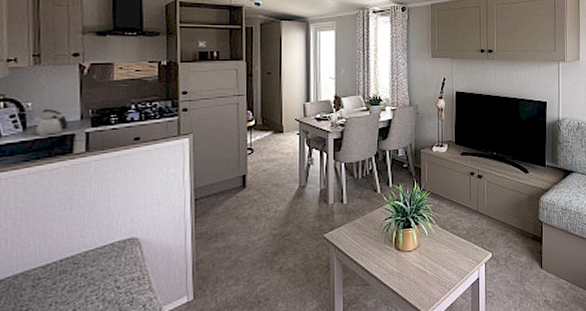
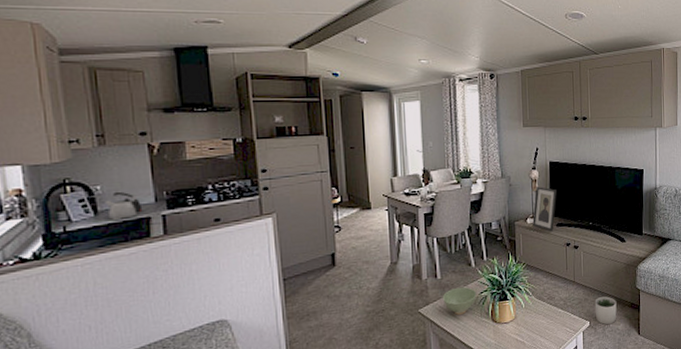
bowl: none [347,212,382,241] -> present [442,286,477,315]
picture frame: none [438,116,463,160] -> present [532,187,558,232]
planter: none [497,227,519,257] -> present [595,296,617,325]

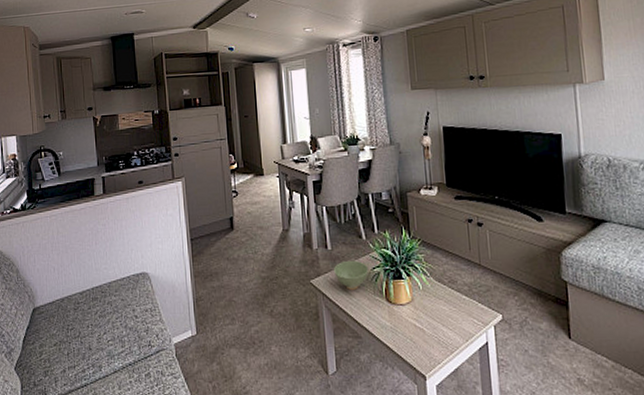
kettle: present [104,191,143,221] -> none [65,156,90,181]
picture frame: present [532,187,558,232] -> none [426,154,454,205]
planter: present [595,296,617,325] -> none [507,286,538,322]

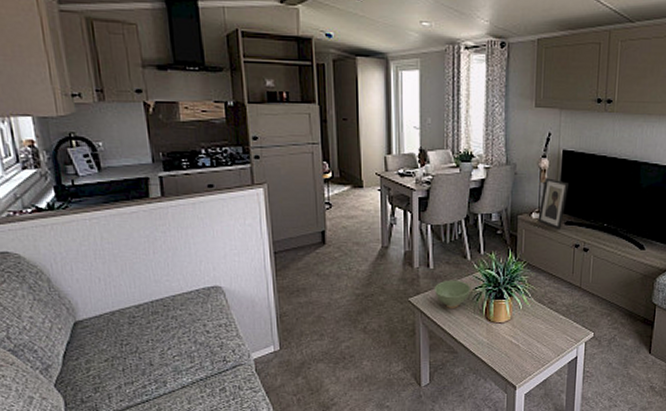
picture frame: none [426,154,454,205] -> present [538,178,570,230]

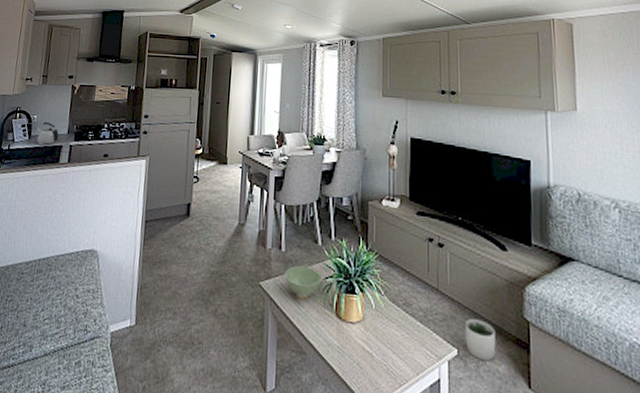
kettle: none [106,149,142,179] -> present [37,121,59,146]
picture frame: present [538,178,570,230] -> none [389,165,419,220]
planter: none [601,308,627,339] -> present [465,318,496,362]

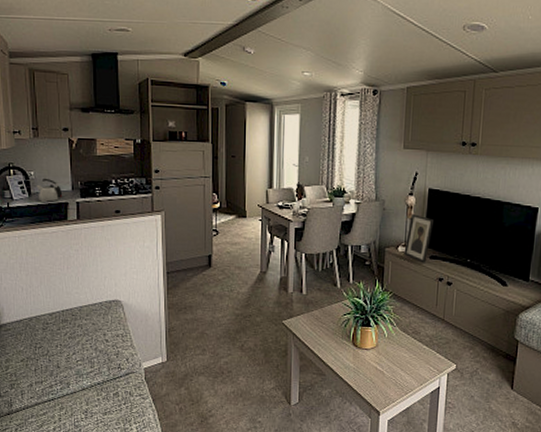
bowl: present [284,265,322,299] -> none [305,305,340,333]
picture frame: none [389,165,419,220] -> present [404,214,435,263]
planter: present [465,318,496,362] -> none [463,341,489,372]

